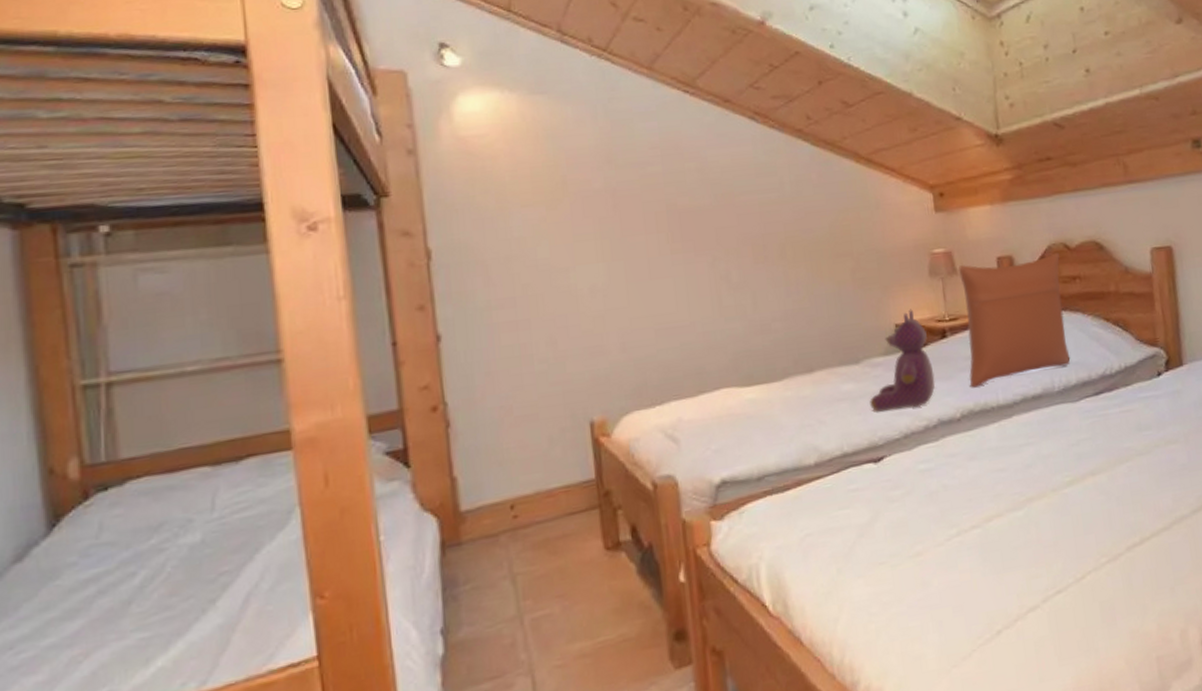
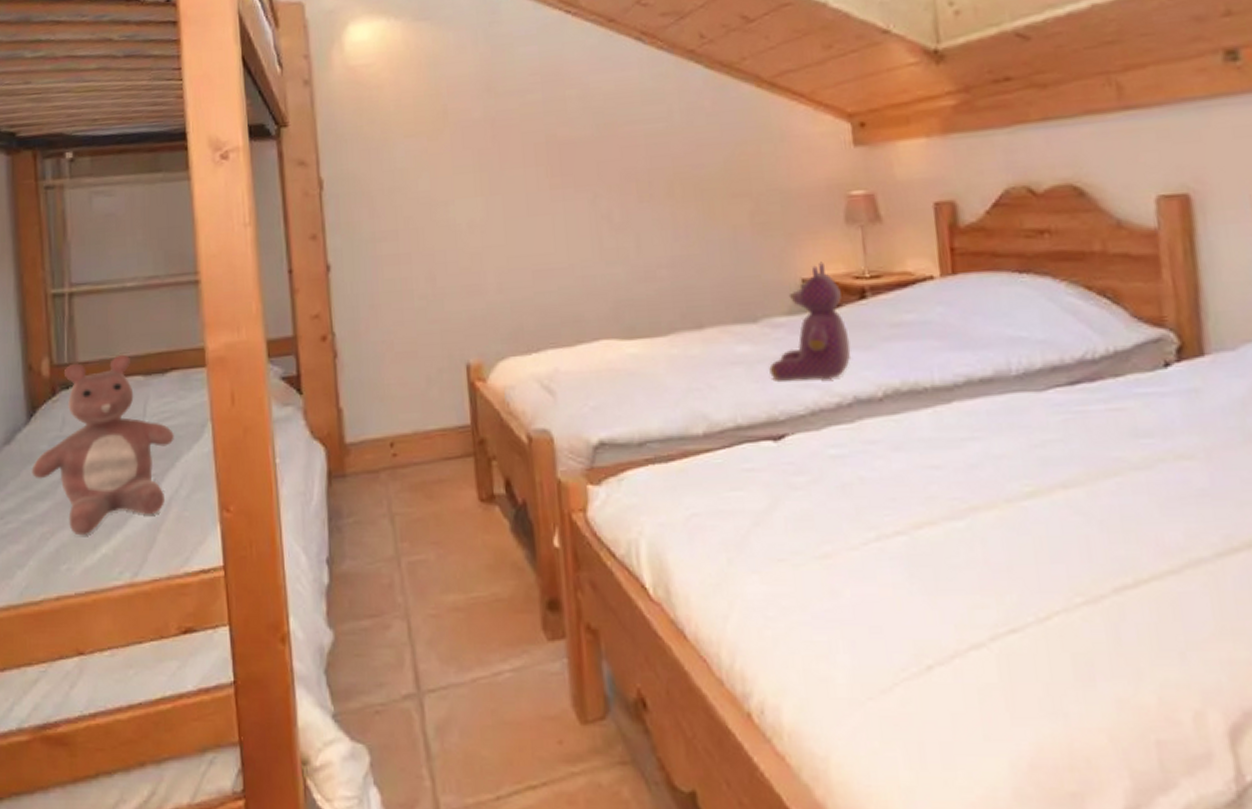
stuffed animal: none [55,445,252,653] -> present [31,354,174,536]
pillow: present [958,252,1071,388] -> none [882,198,1034,362]

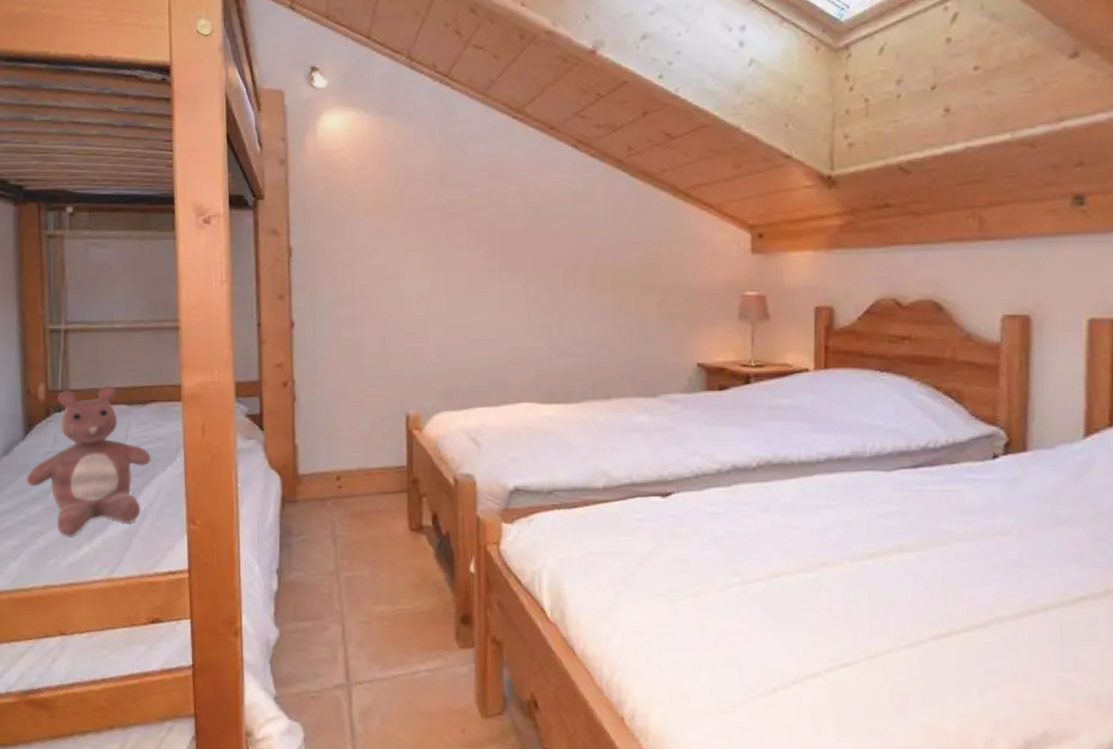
teddy bear: present [769,261,852,381] -> none [663,350,733,448]

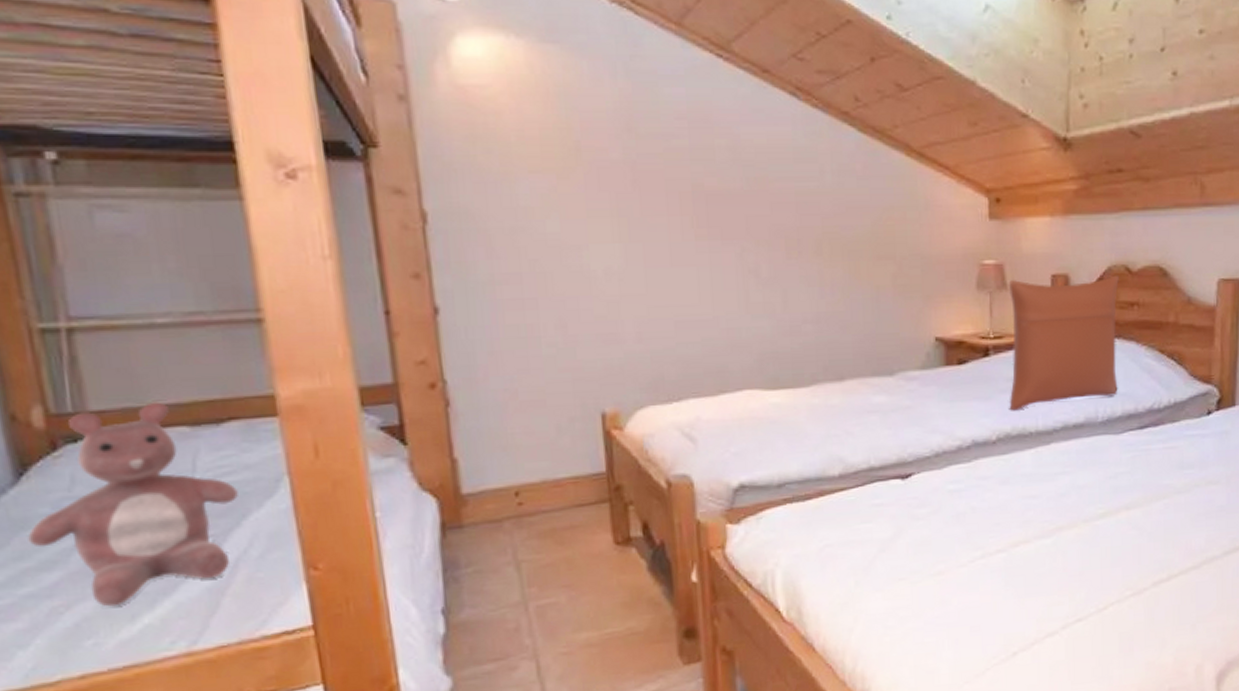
pillow: none [770,308,888,439] -> present [1008,275,1119,411]

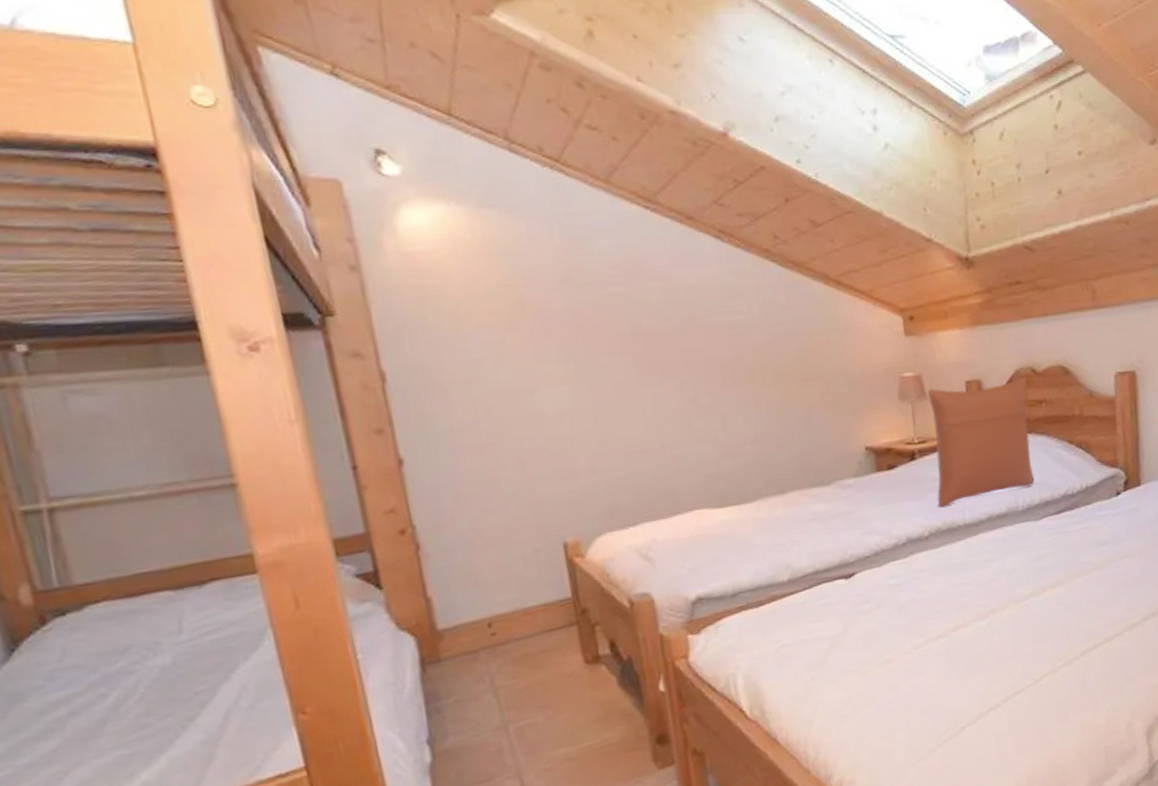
stuffed animal: present [27,401,238,607] -> none [23,570,225,769]

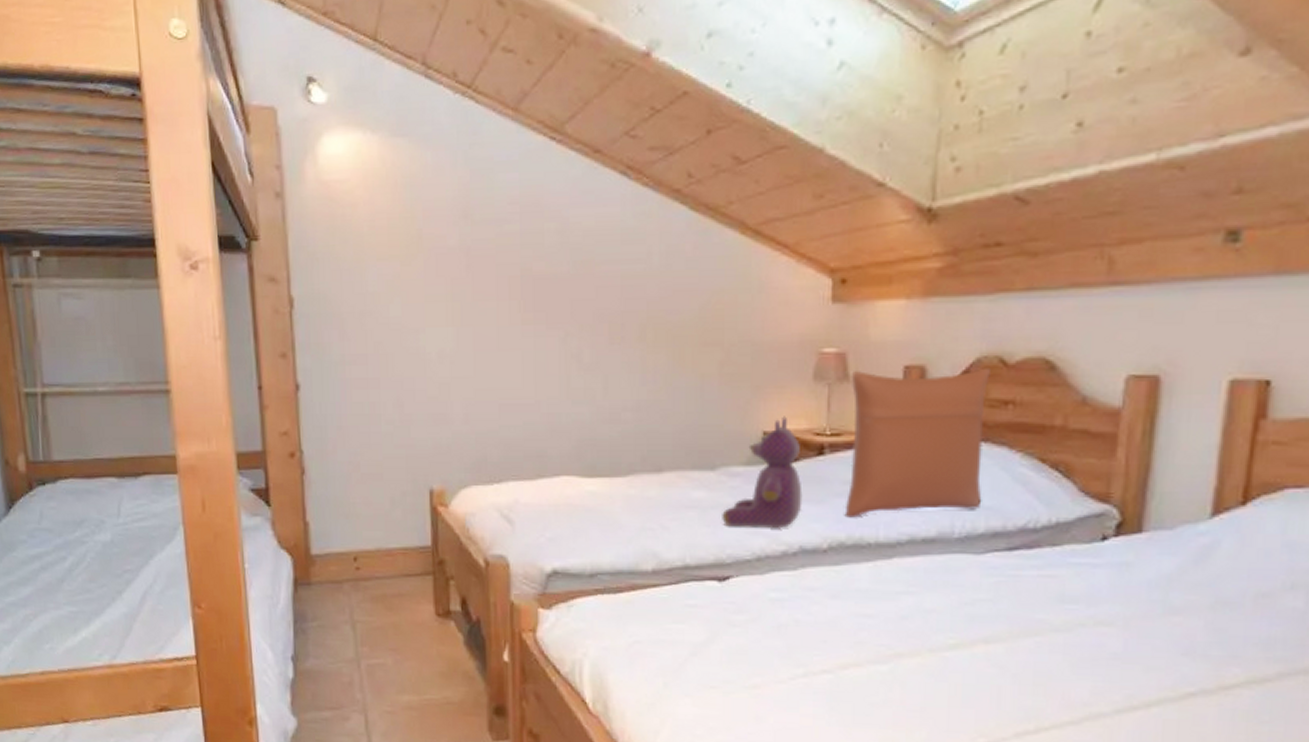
teddy bear: none [841,432,905,531] -> present [722,416,803,528]

